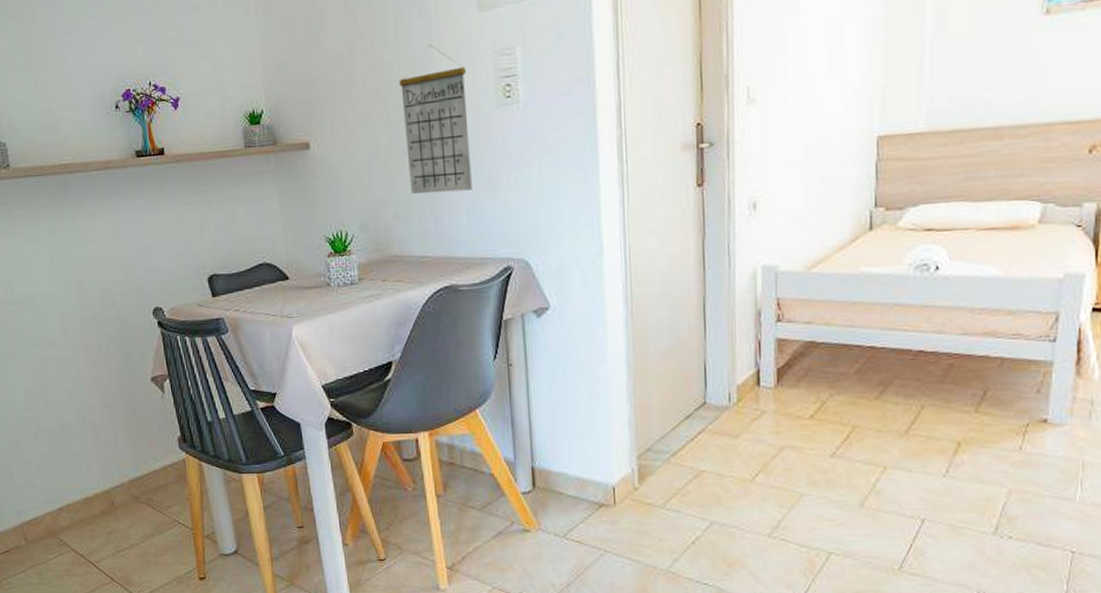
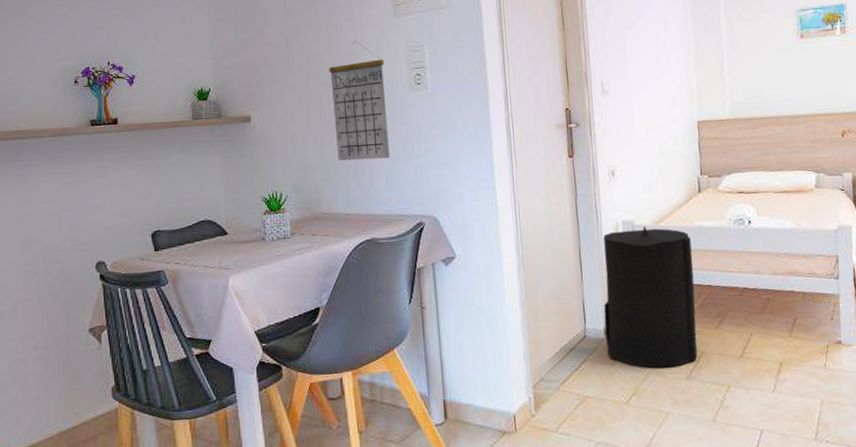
trash can: none [729,273,853,443] -> present [603,226,698,369]

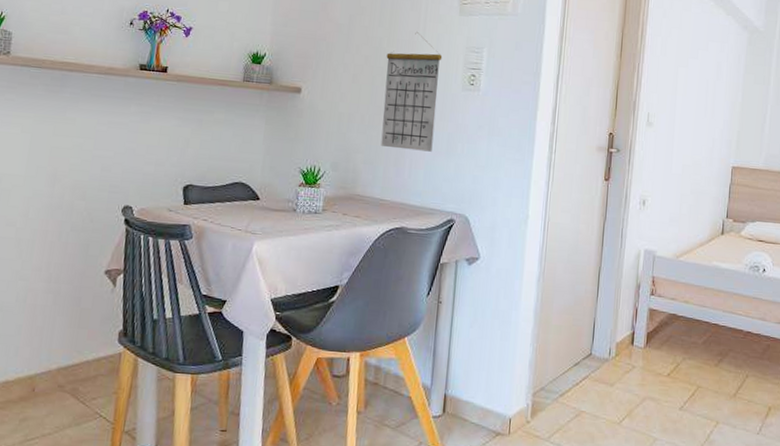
trash can: present [603,226,698,369] -> none [609,258,706,396]

